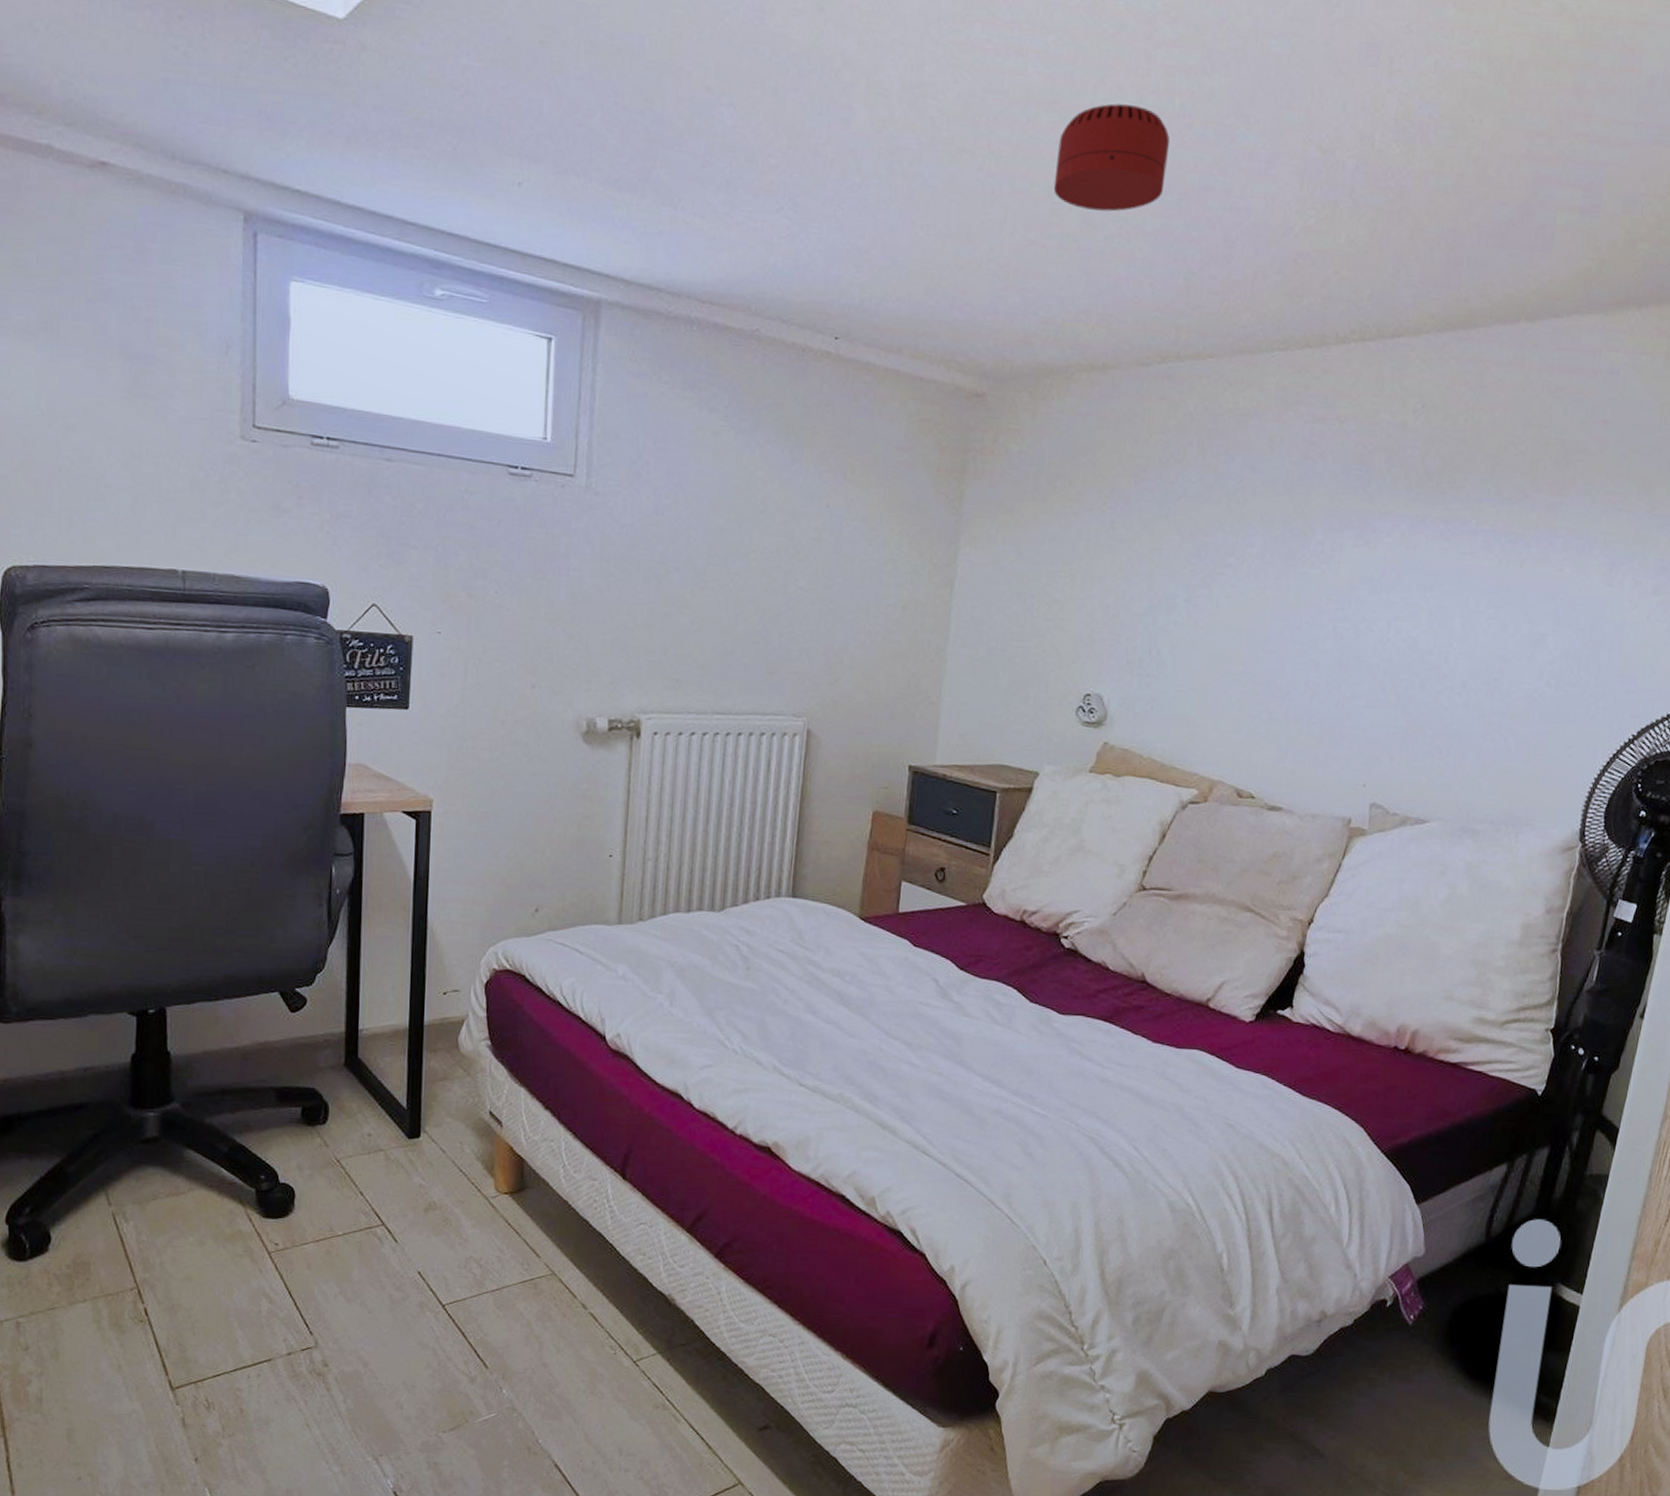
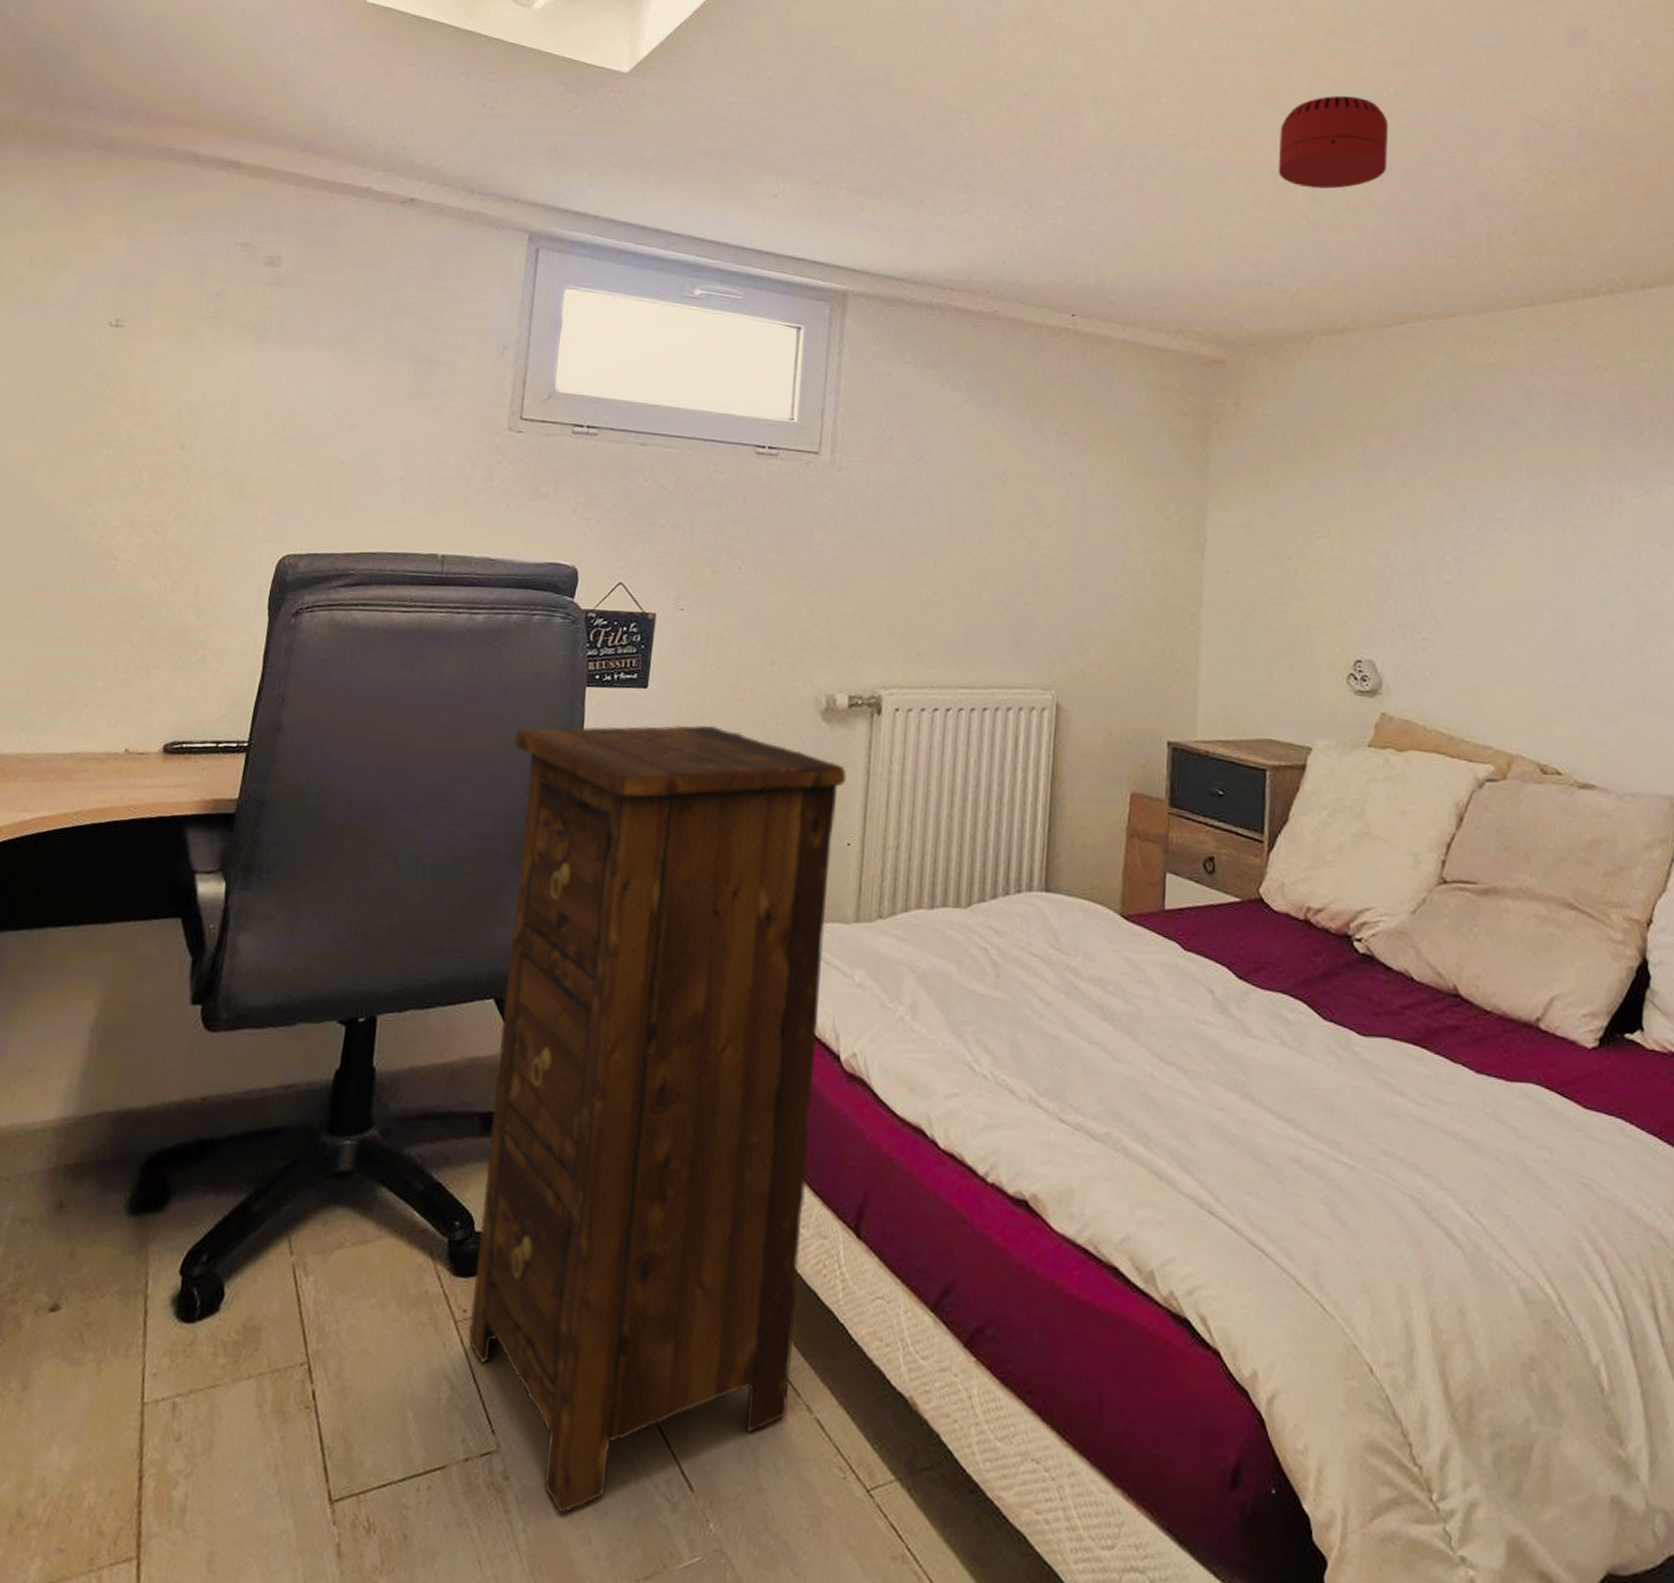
cabinet: none [276,745,608,1389] -> present [468,725,847,1514]

